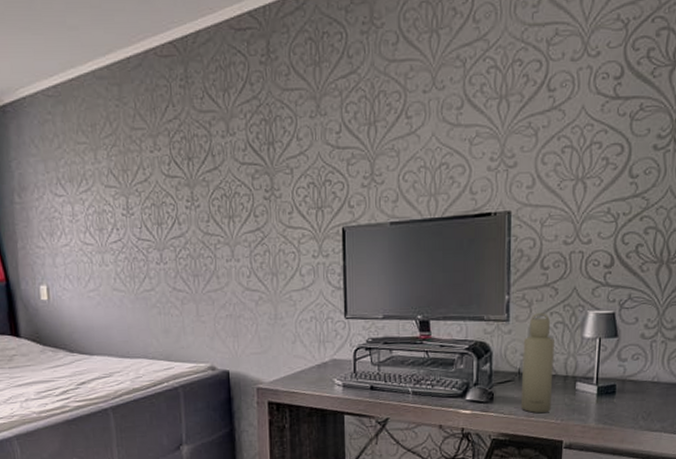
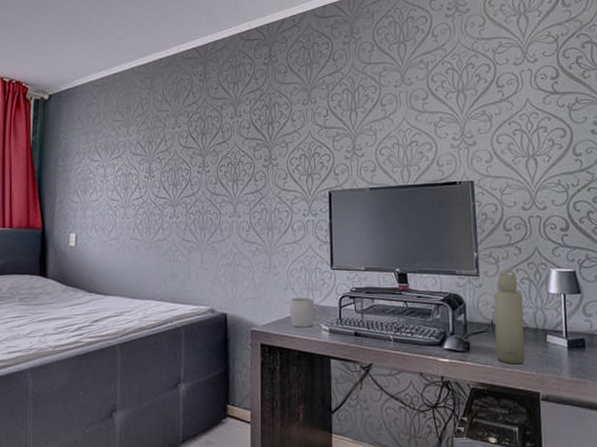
mug: none [299,350,335,383] -> present [290,297,322,328]

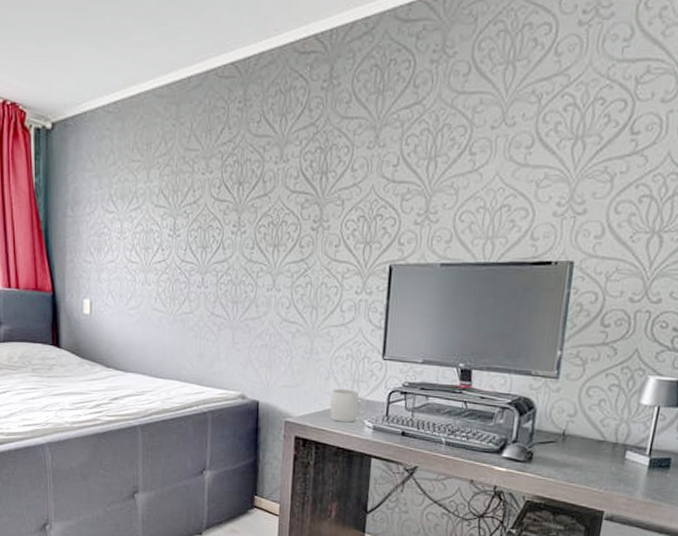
bottle: present [493,269,525,365] -> none [561,372,607,480]

